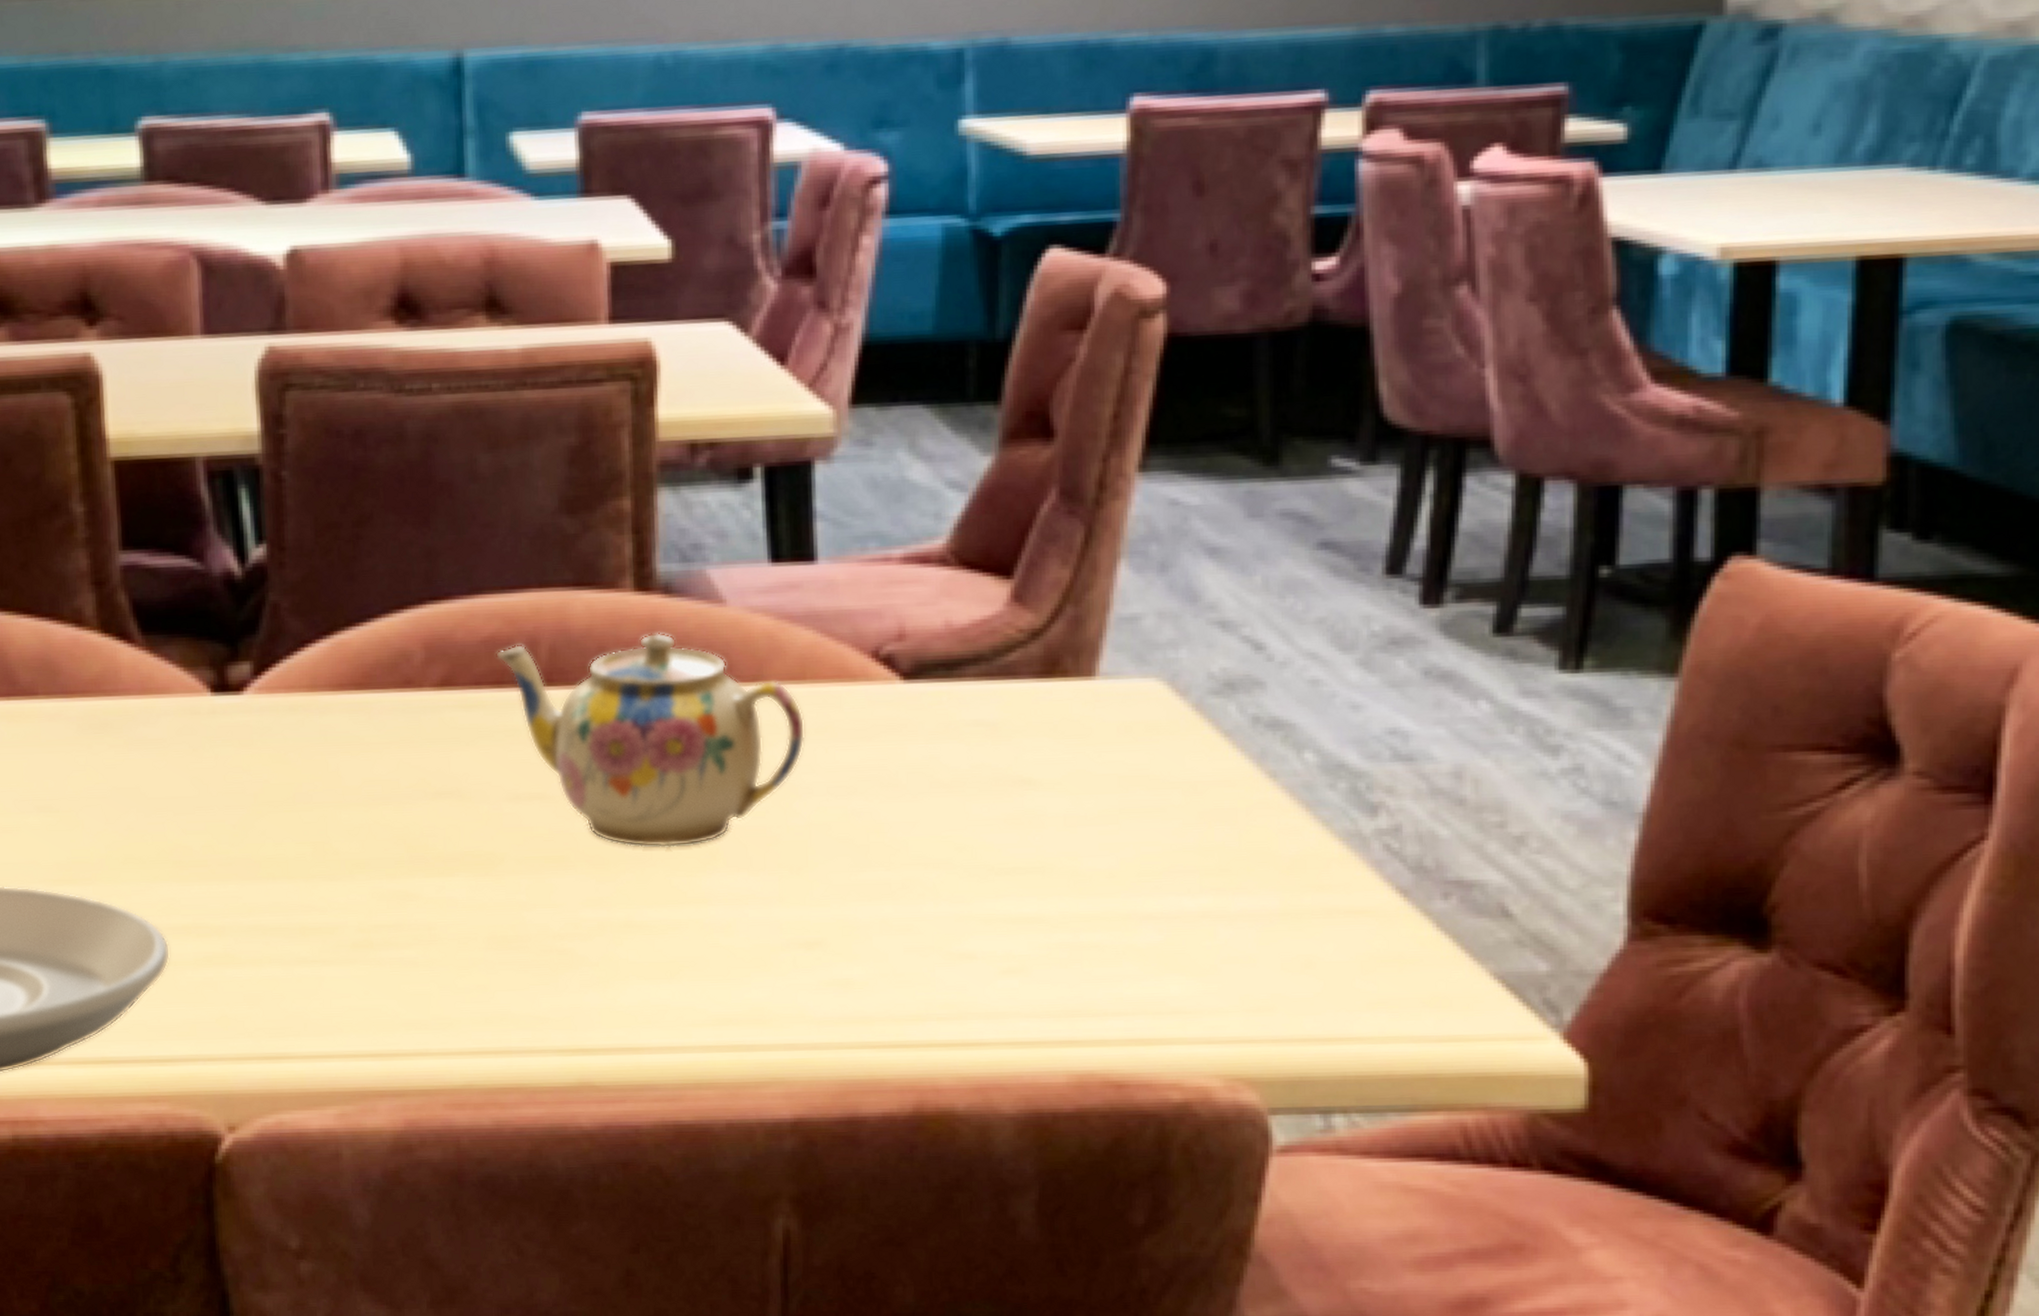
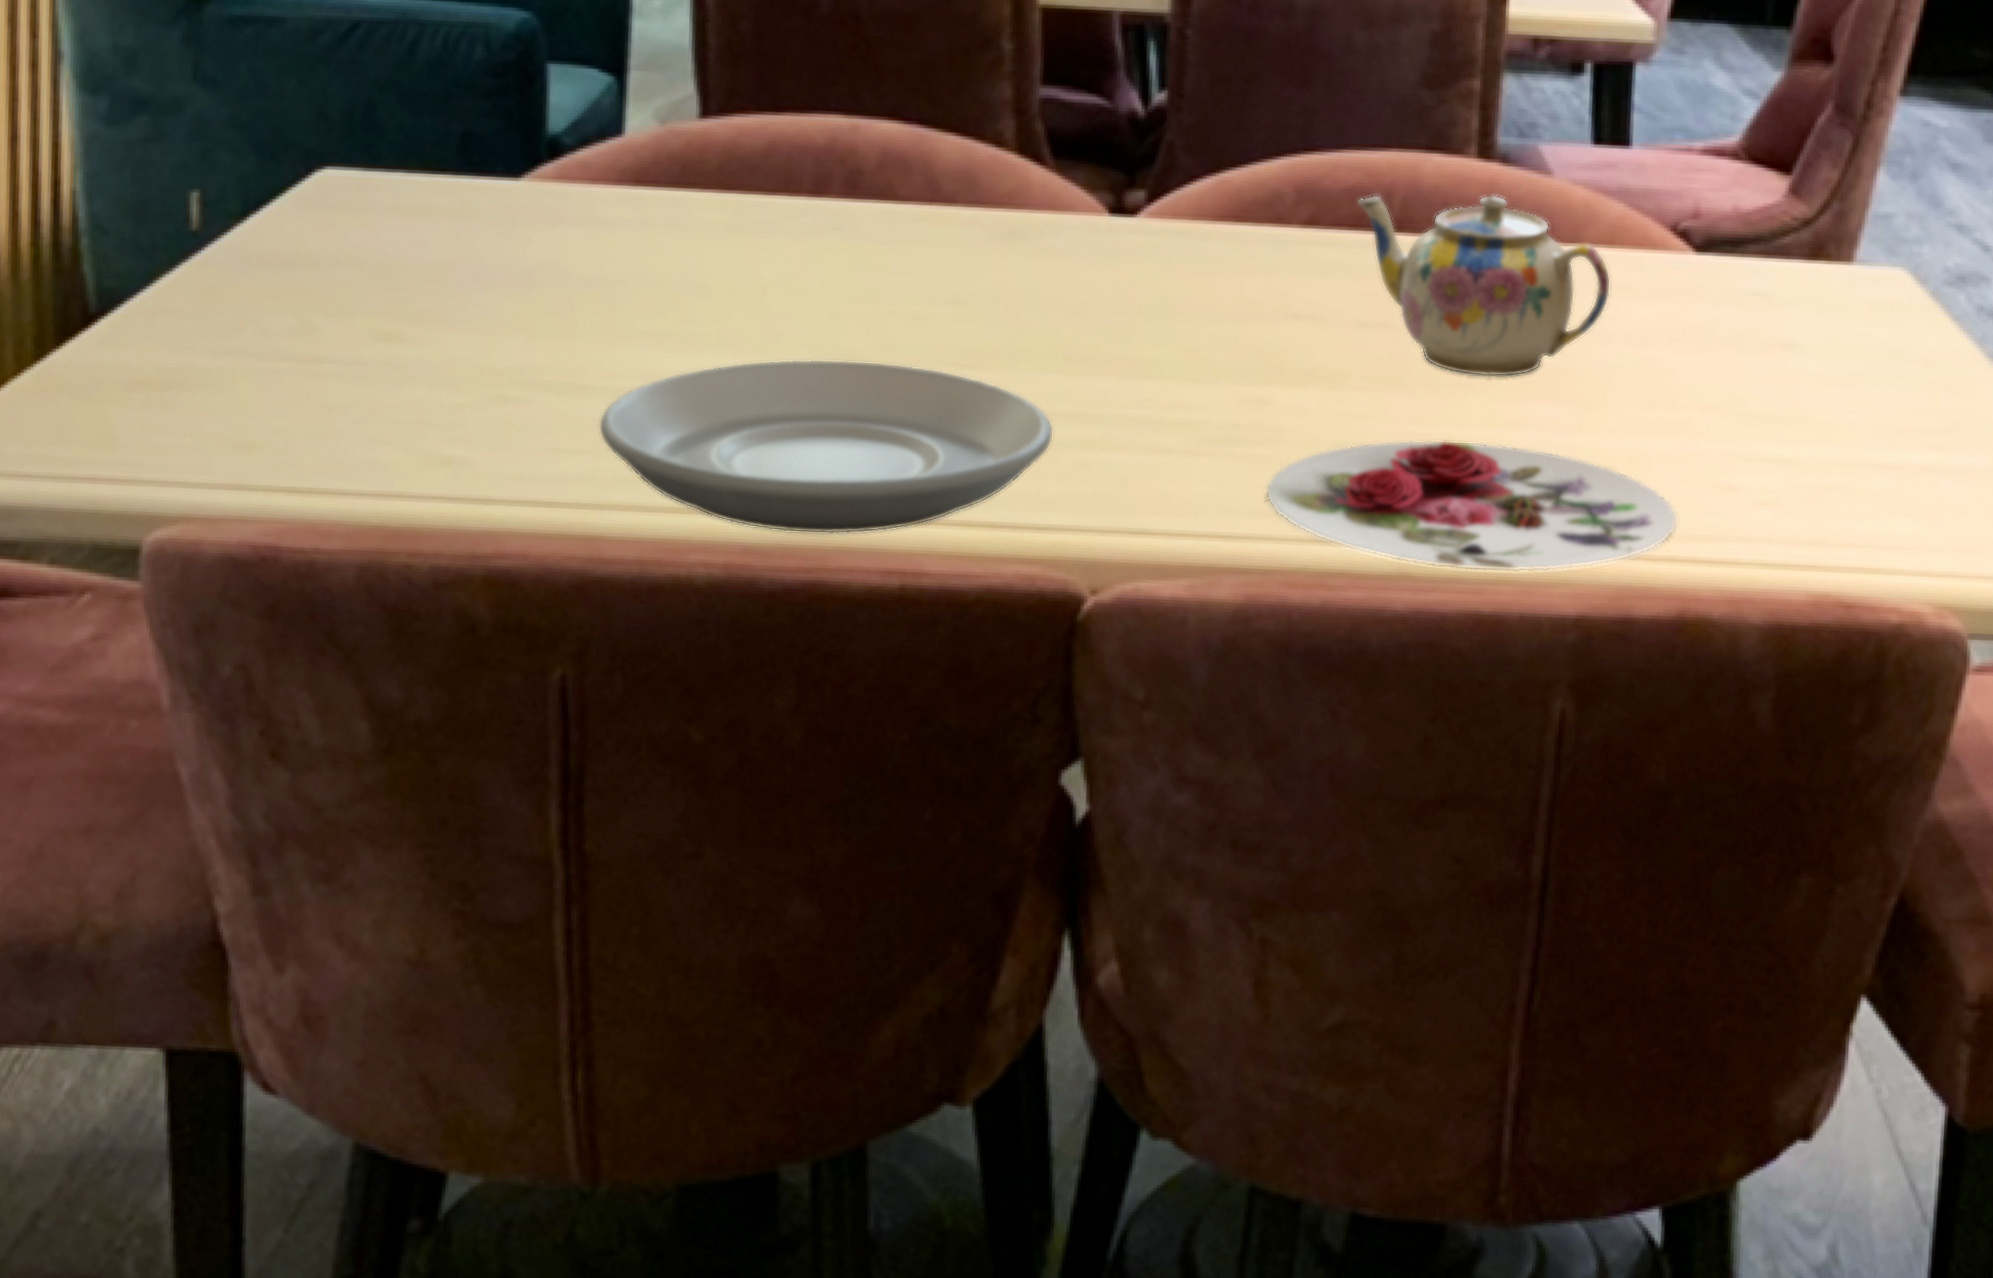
plate: none [418,924,906,1074] -> present [1265,439,1678,572]

